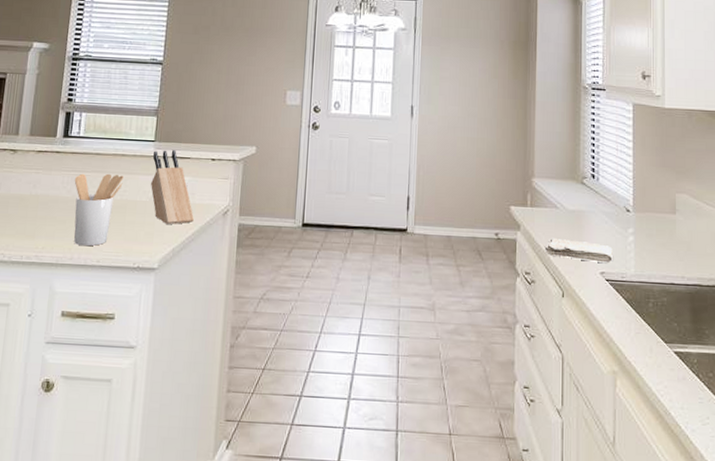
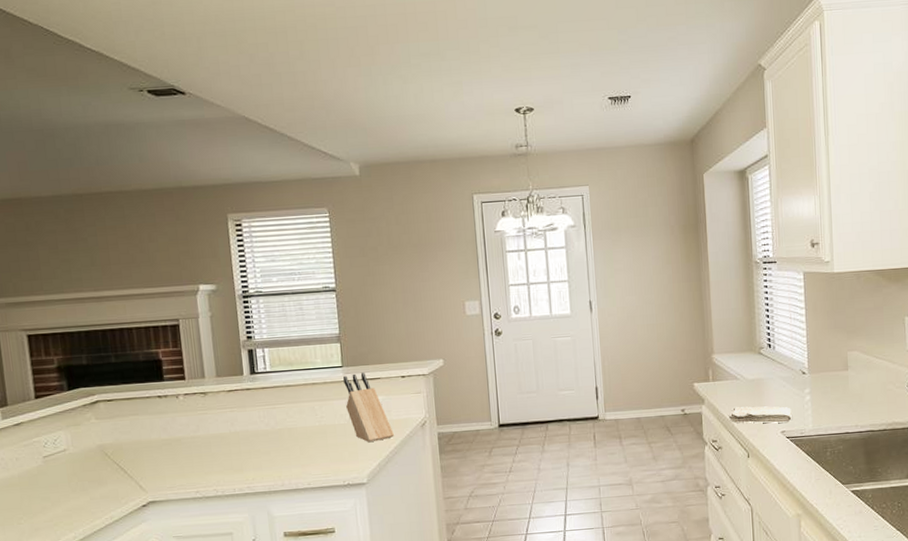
utensil holder: present [74,173,124,247] -> none [270,403,319,473]

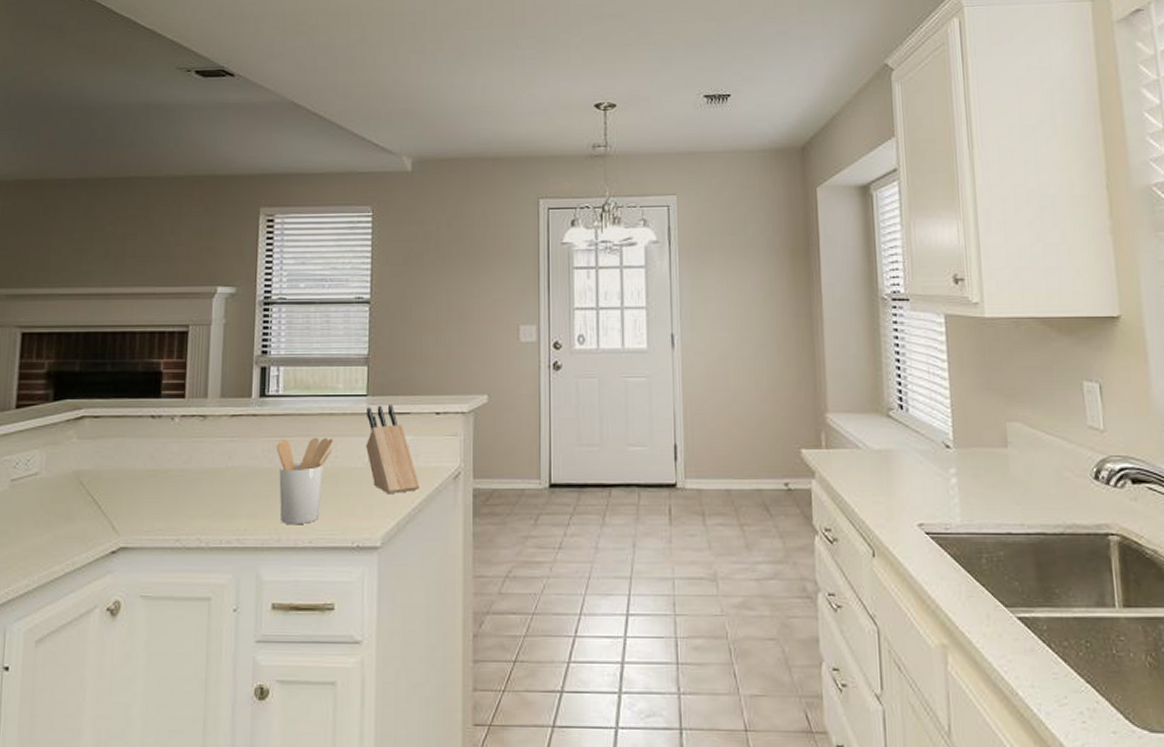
utensil holder: none [270,403,319,473] -> present [276,437,333,525]
washcloth: present [728,406,792,424] -> none [846,484,933,512]

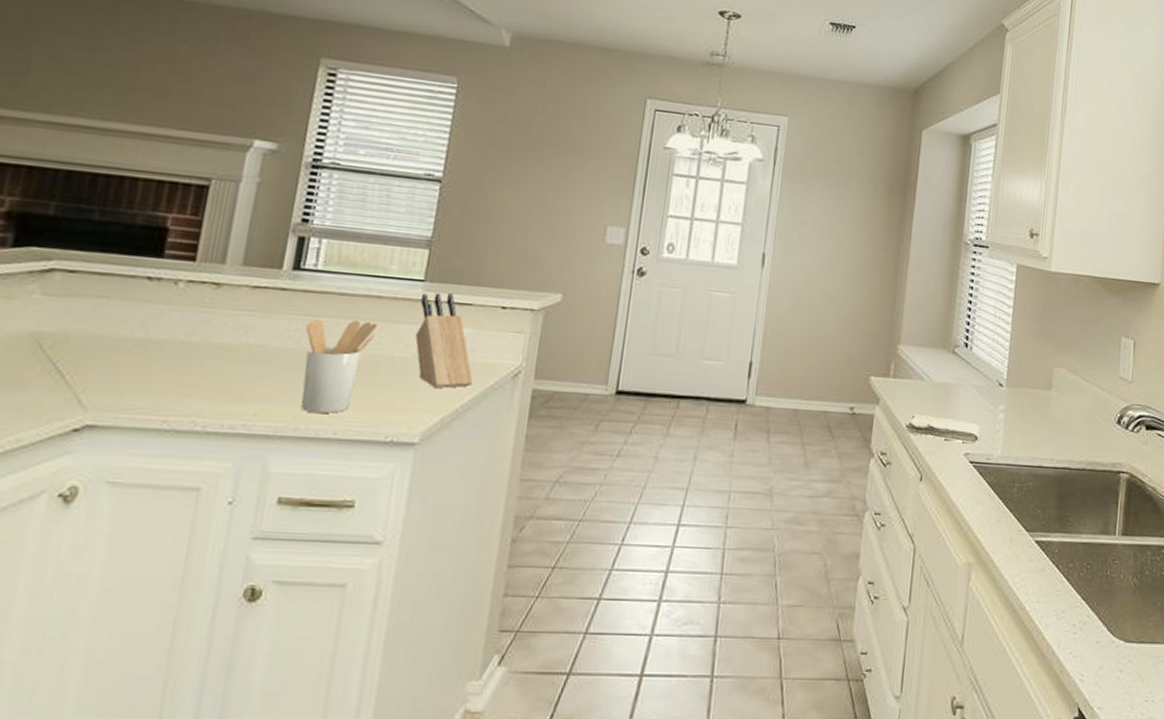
washcloth: none [846,484,933,512] -> present [905,413,980,443]

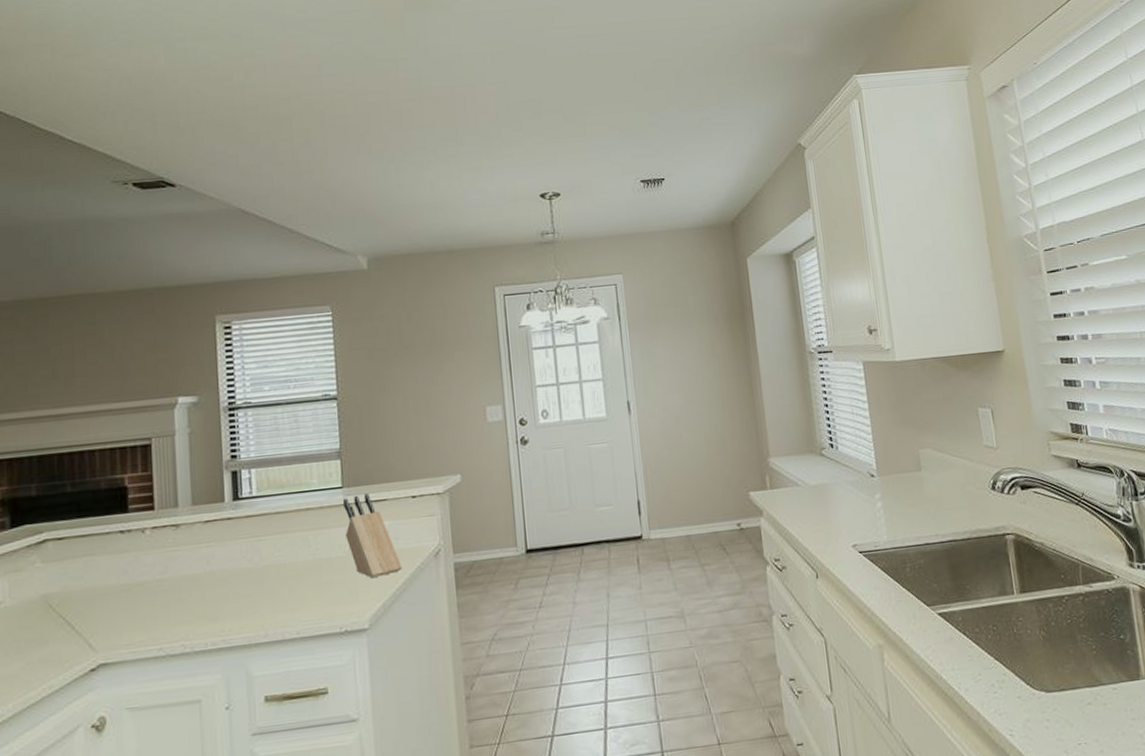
utensil holder: present [301,318,378,414] -> none [254,532,313,620]
washcloth: present [905,413,980,443] -> none [791,515,864,538]

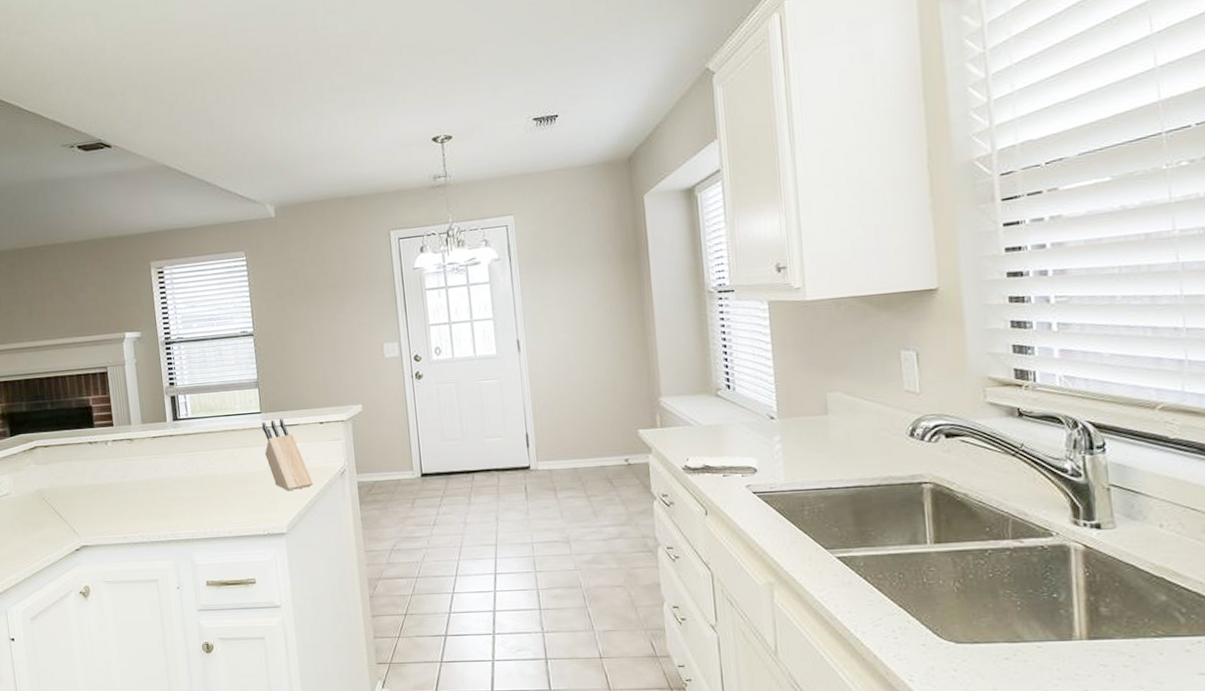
washcloth: none [791,515,864,538] -> present [680,456,759,476]

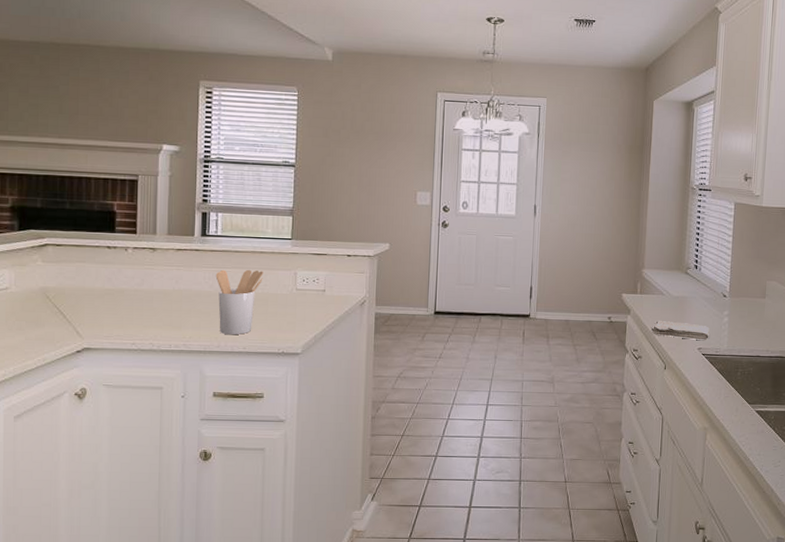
utensil holder: none [192,449,239,521] -> present [215,269,263,335]
knife block: present [262,418,313,491] -> none [290,246,333,315]

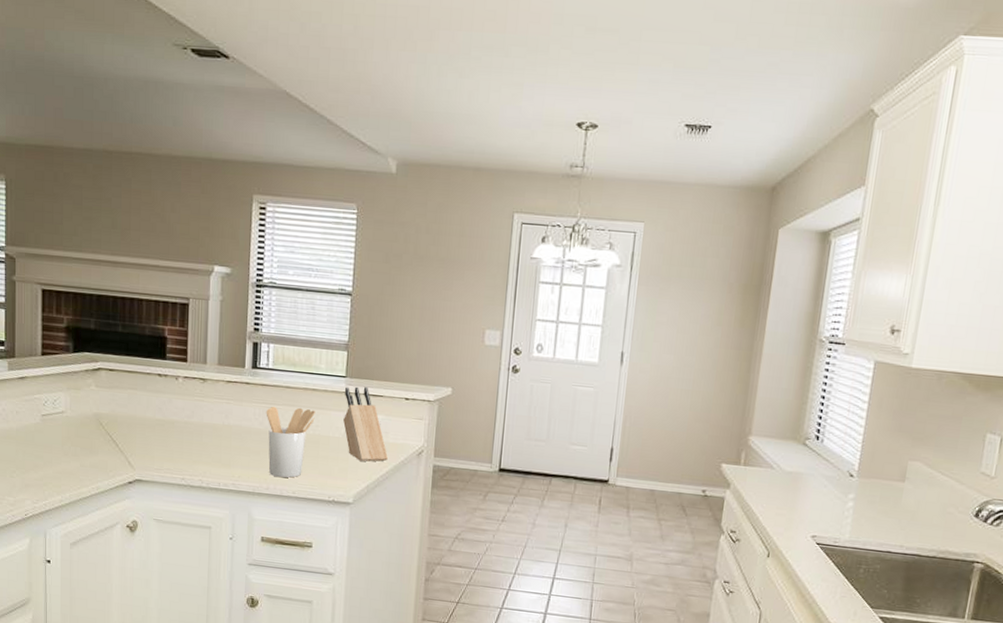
knife block: none [290,246,333,315] -> present [343,386,388,462]
washcloth: present [651,320,710,340] -> none [754,498,829,527]

